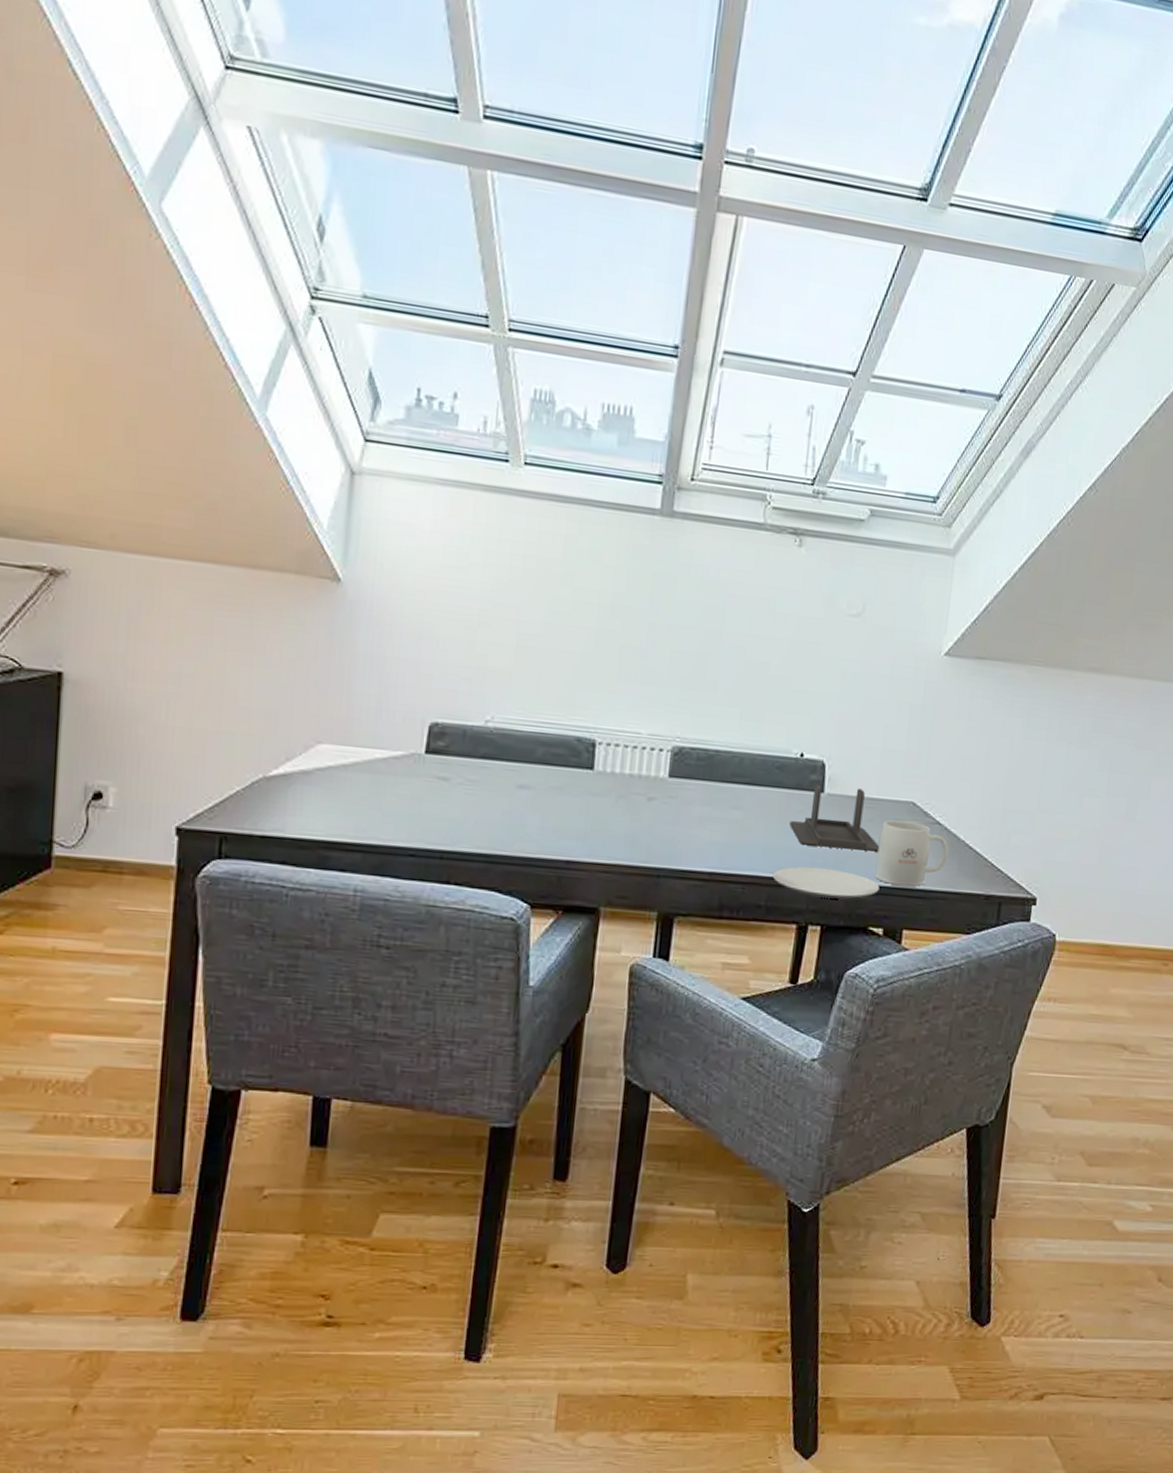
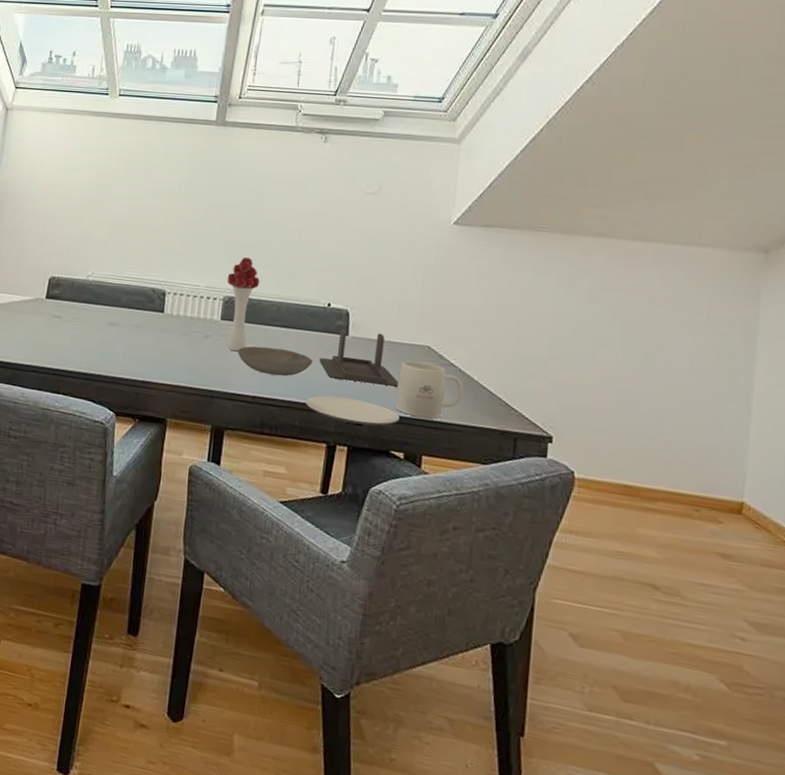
flower bouquet: none [676,694,719,818] -> present [227,257,260,352]
bowl: none [690,809,782,846] -> present [238,346,313,376]

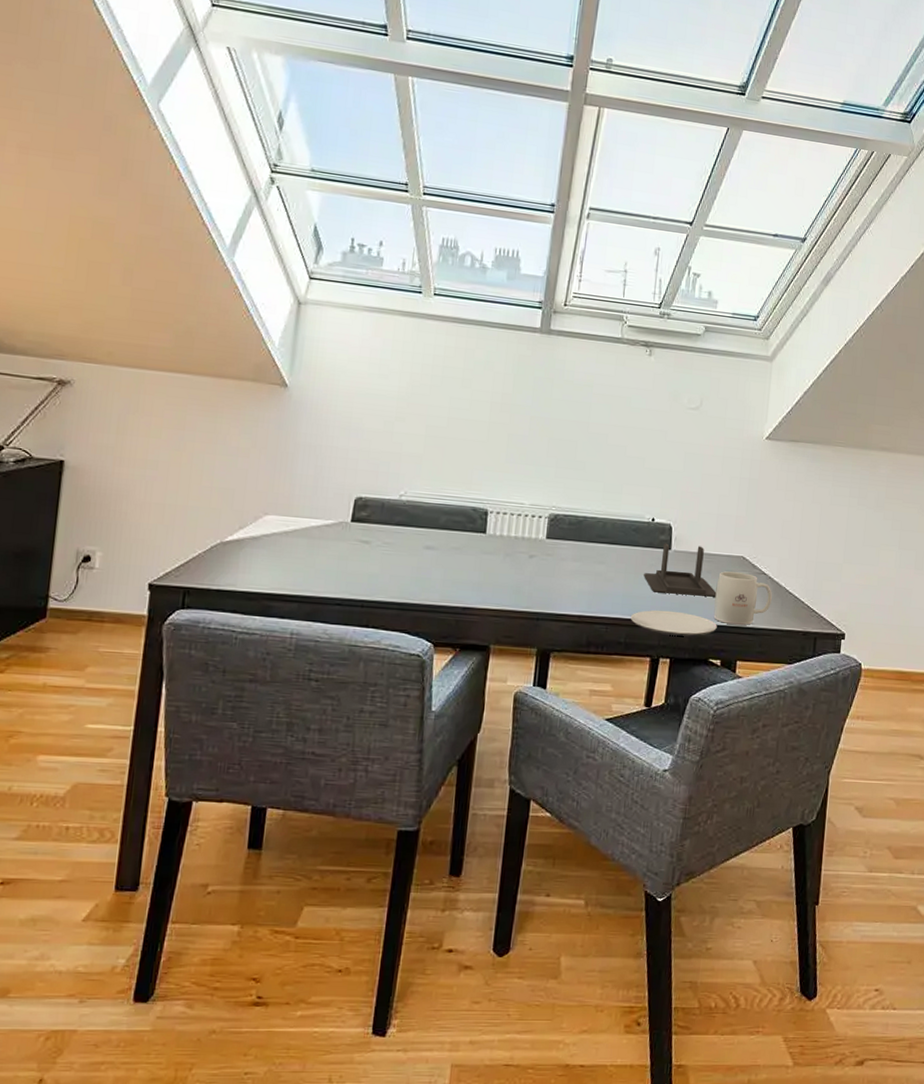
flower bouquet: present [227,257,260,352] -> none [552,472,586,571]
bowl: present [238,346,313,376] -> none [564,564,638,594]

